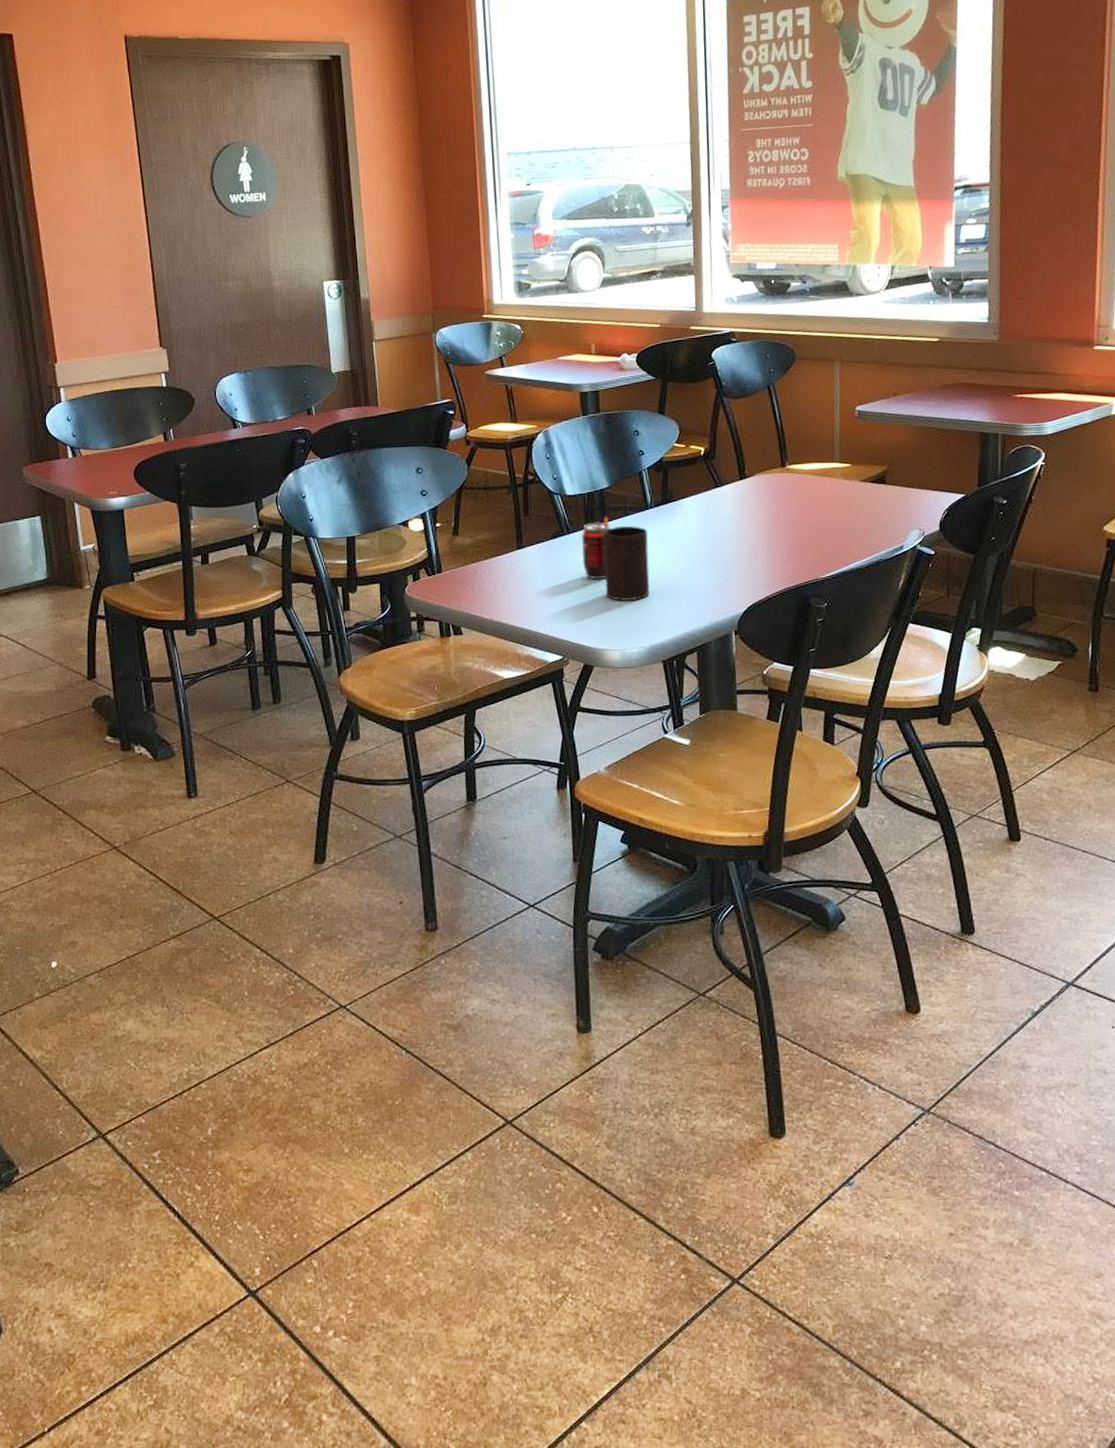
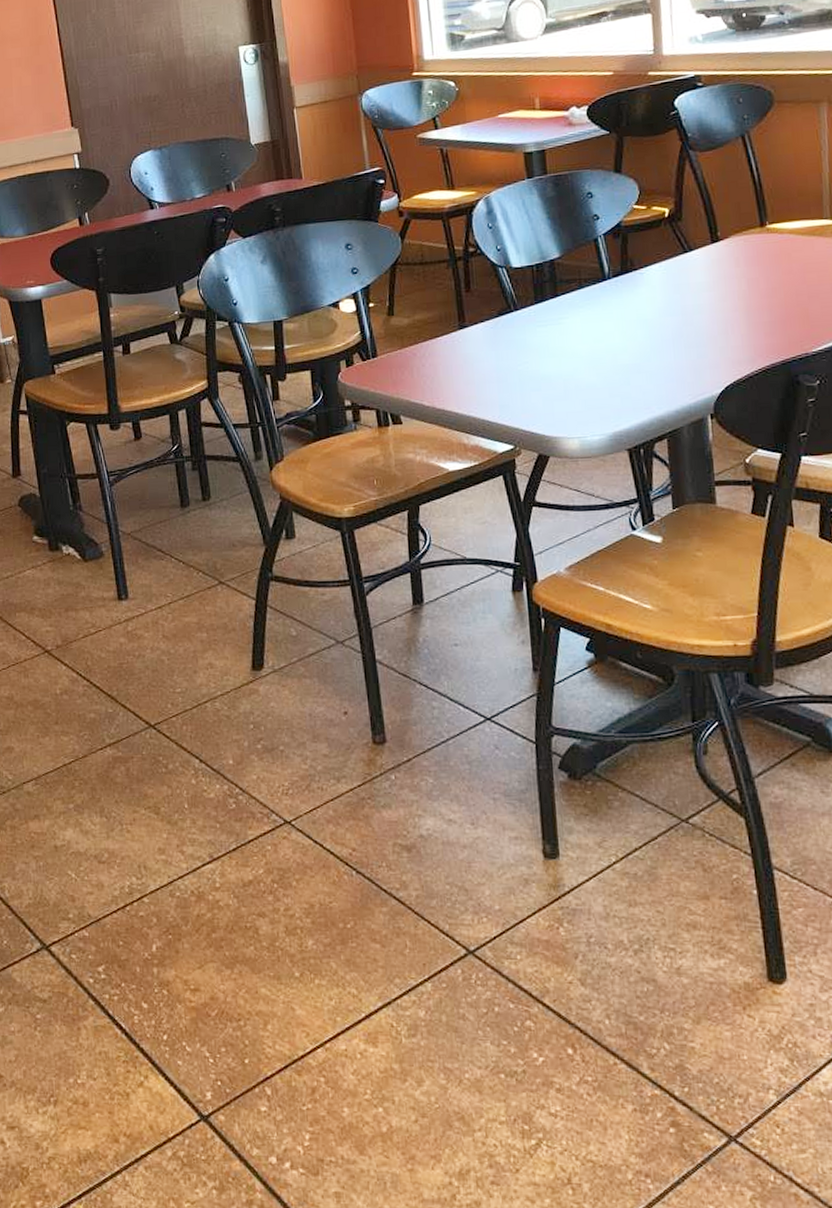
beverage can: present [582,516,611,579] -> none [531,290,564,360]
cup: present [604,525,650,601] -> none [556,299,611,384]

